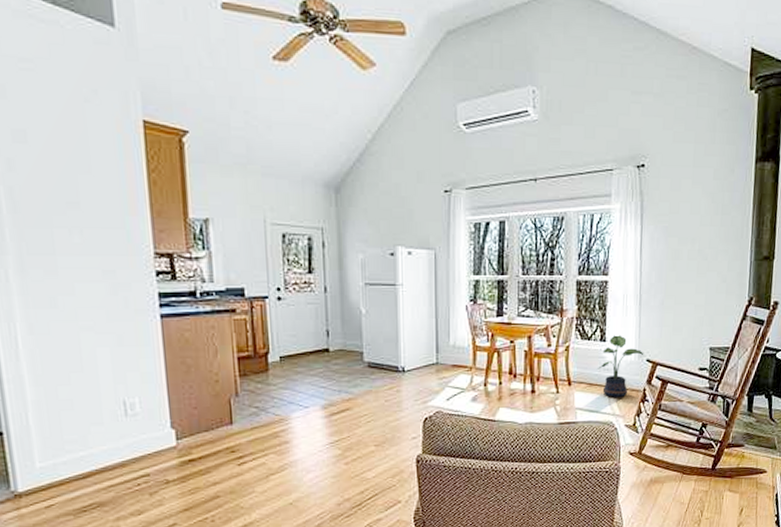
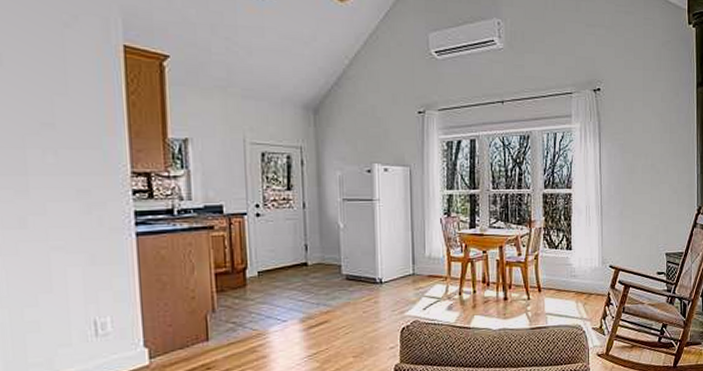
potted plant: present [598,335,644,397] -> none [565,243,607,302]

